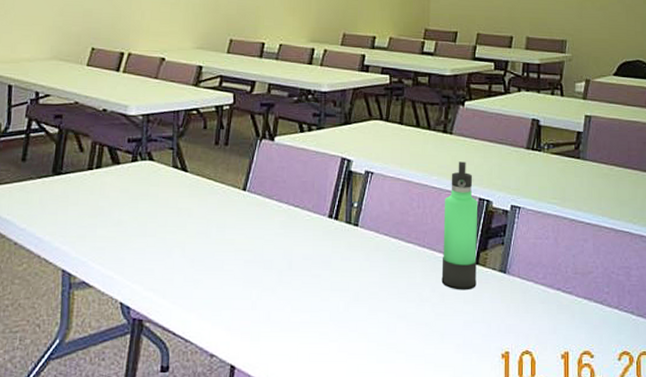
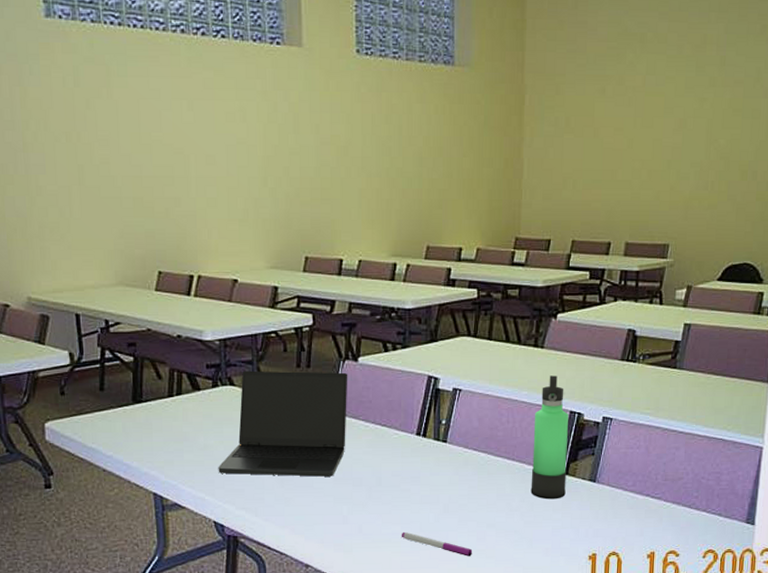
laptop: none [129,146,264,258] -> present [218,370,348,477]
pen: none [309,320,383,350] -> present [401,531,473,556]

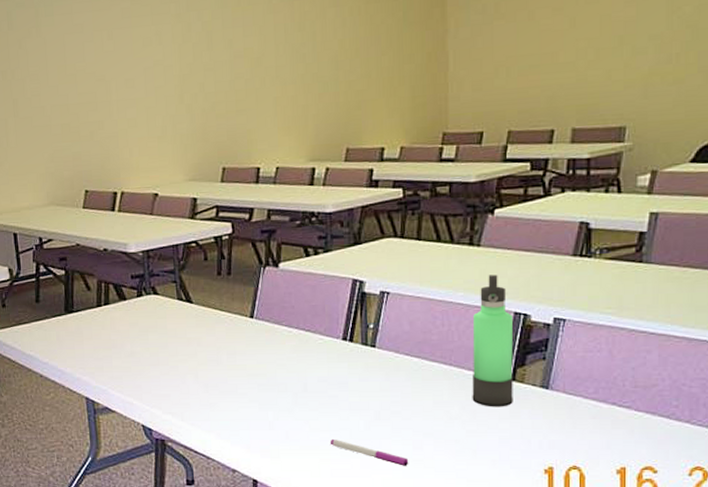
laptop: present [218,370,348,477] -> none [145,278,270,382]

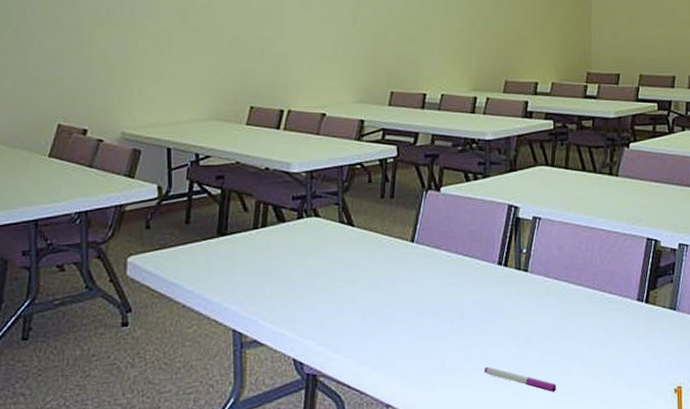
thermos bottle: present [472,275,514,407] -> none [612,203,647,330]

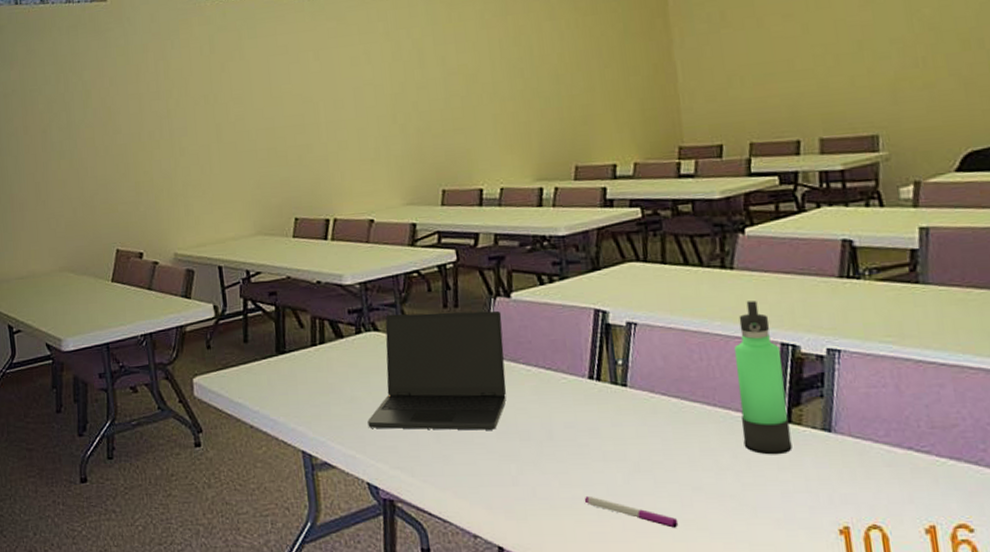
laptop: none [300,202,431,310] -> present [367,310,507,430]
thermos bottle: none [612,203,647,330] -> present [734,300,793,455]

